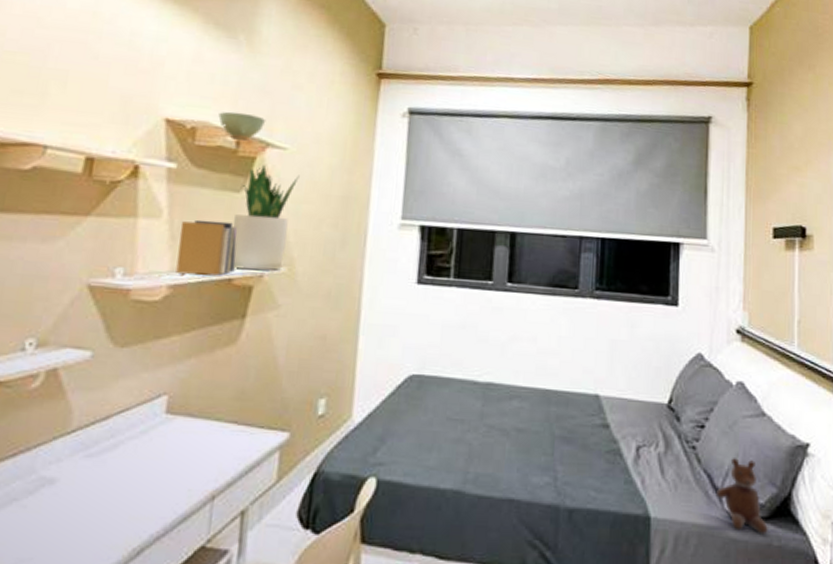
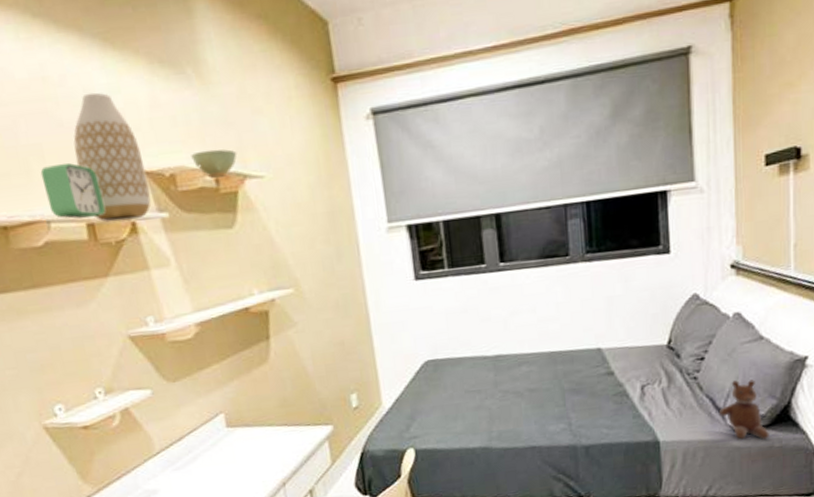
alarm clock: none [52,92,116,152] -> present [40,162,106,219]
vase: none [97,35,169,164] -> present [73,92,151,223]
books: present [176,219,237,276] -> none [189,257,249,312]
planter: present [232,165,300,271] -> none [233,197,289,299]

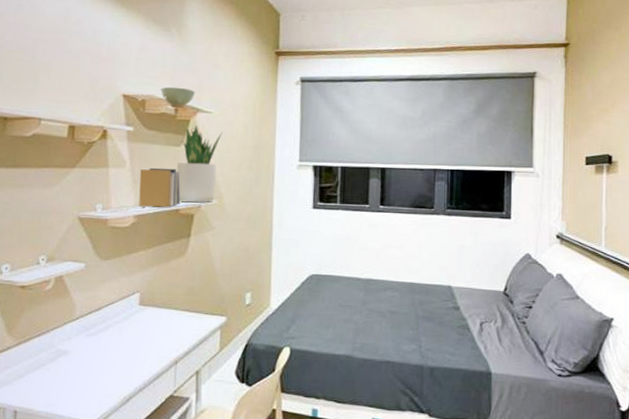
alarm clock: present [40,162,106,219] -> none [44,78,87,122]
vase: present [73,92,151,223] -> none [73,33,124,128]
books: none [189,257,249,312] -> present [139,167,181,208]
planter: none [233,197,289,299] -> present [176,126,223,203]
teddy bear: present [720,380,769,440] -> none [542,330,581,384]

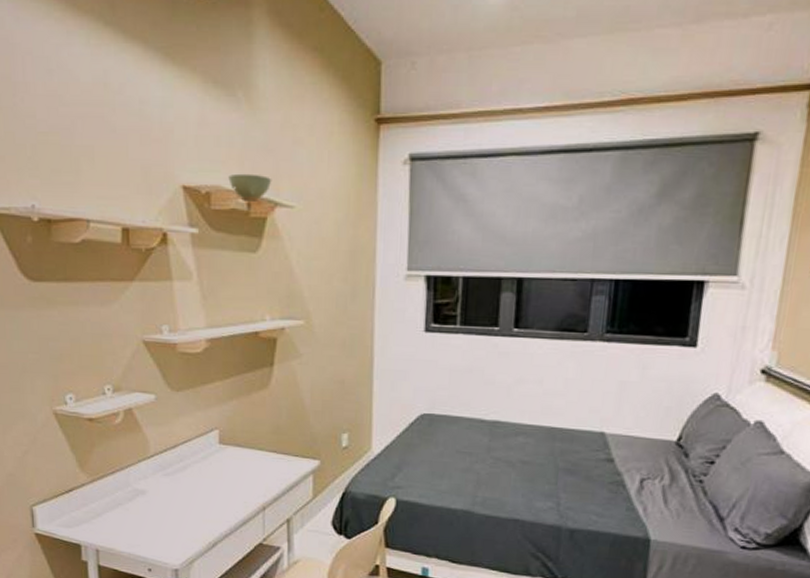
books: present [139,167,181,208] -> none [209,280,260,330]
planter: present [176,126,223,203] -> none [253,225,308,324]

